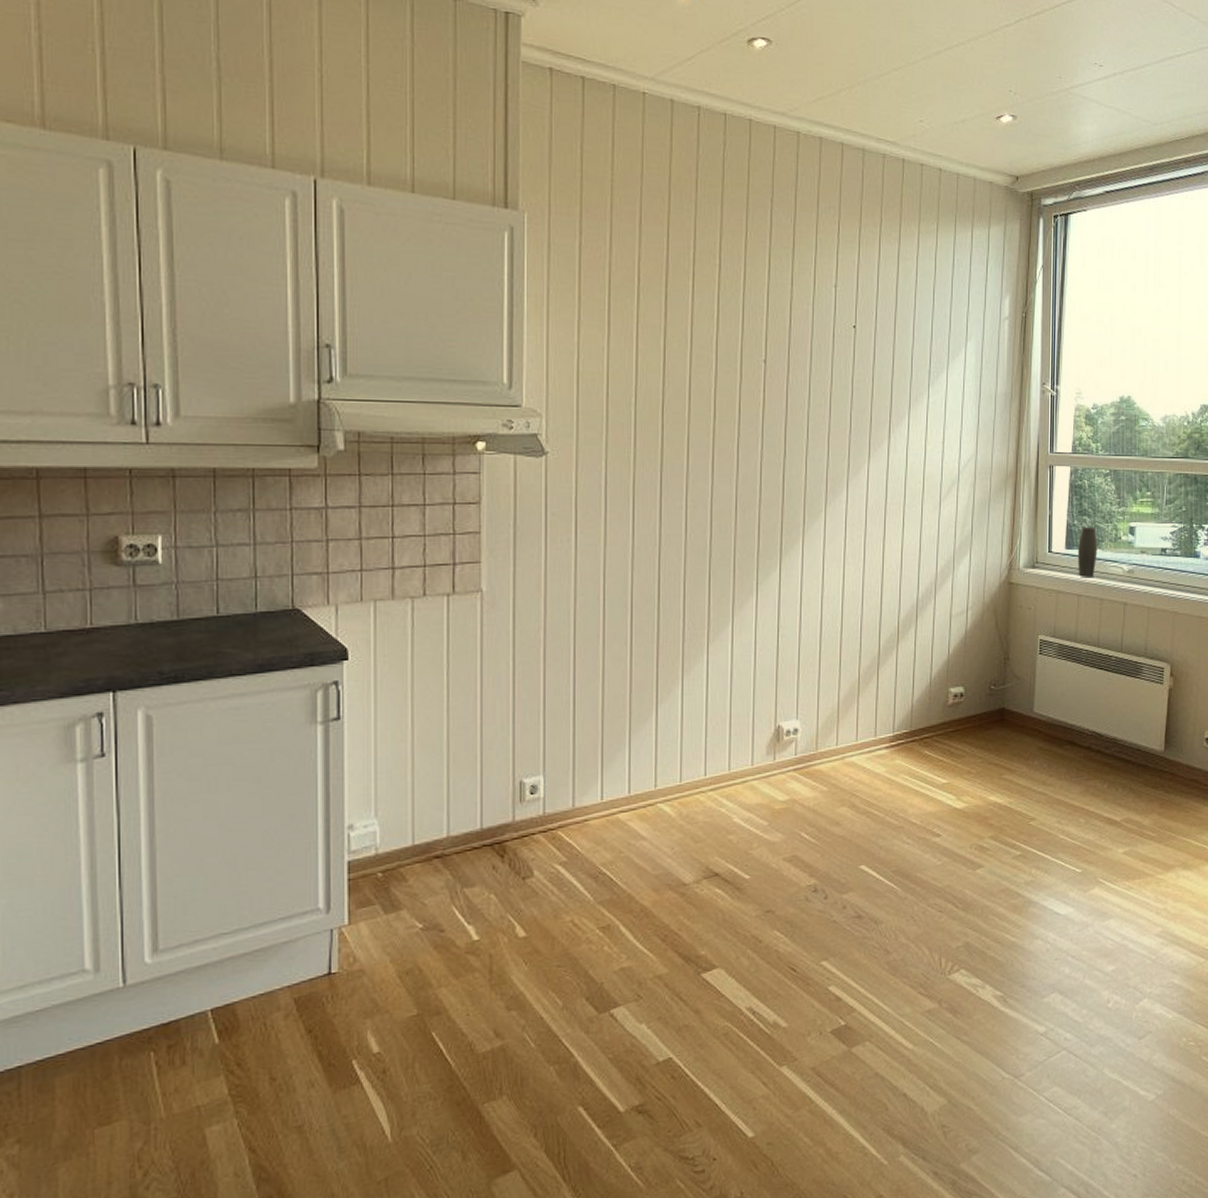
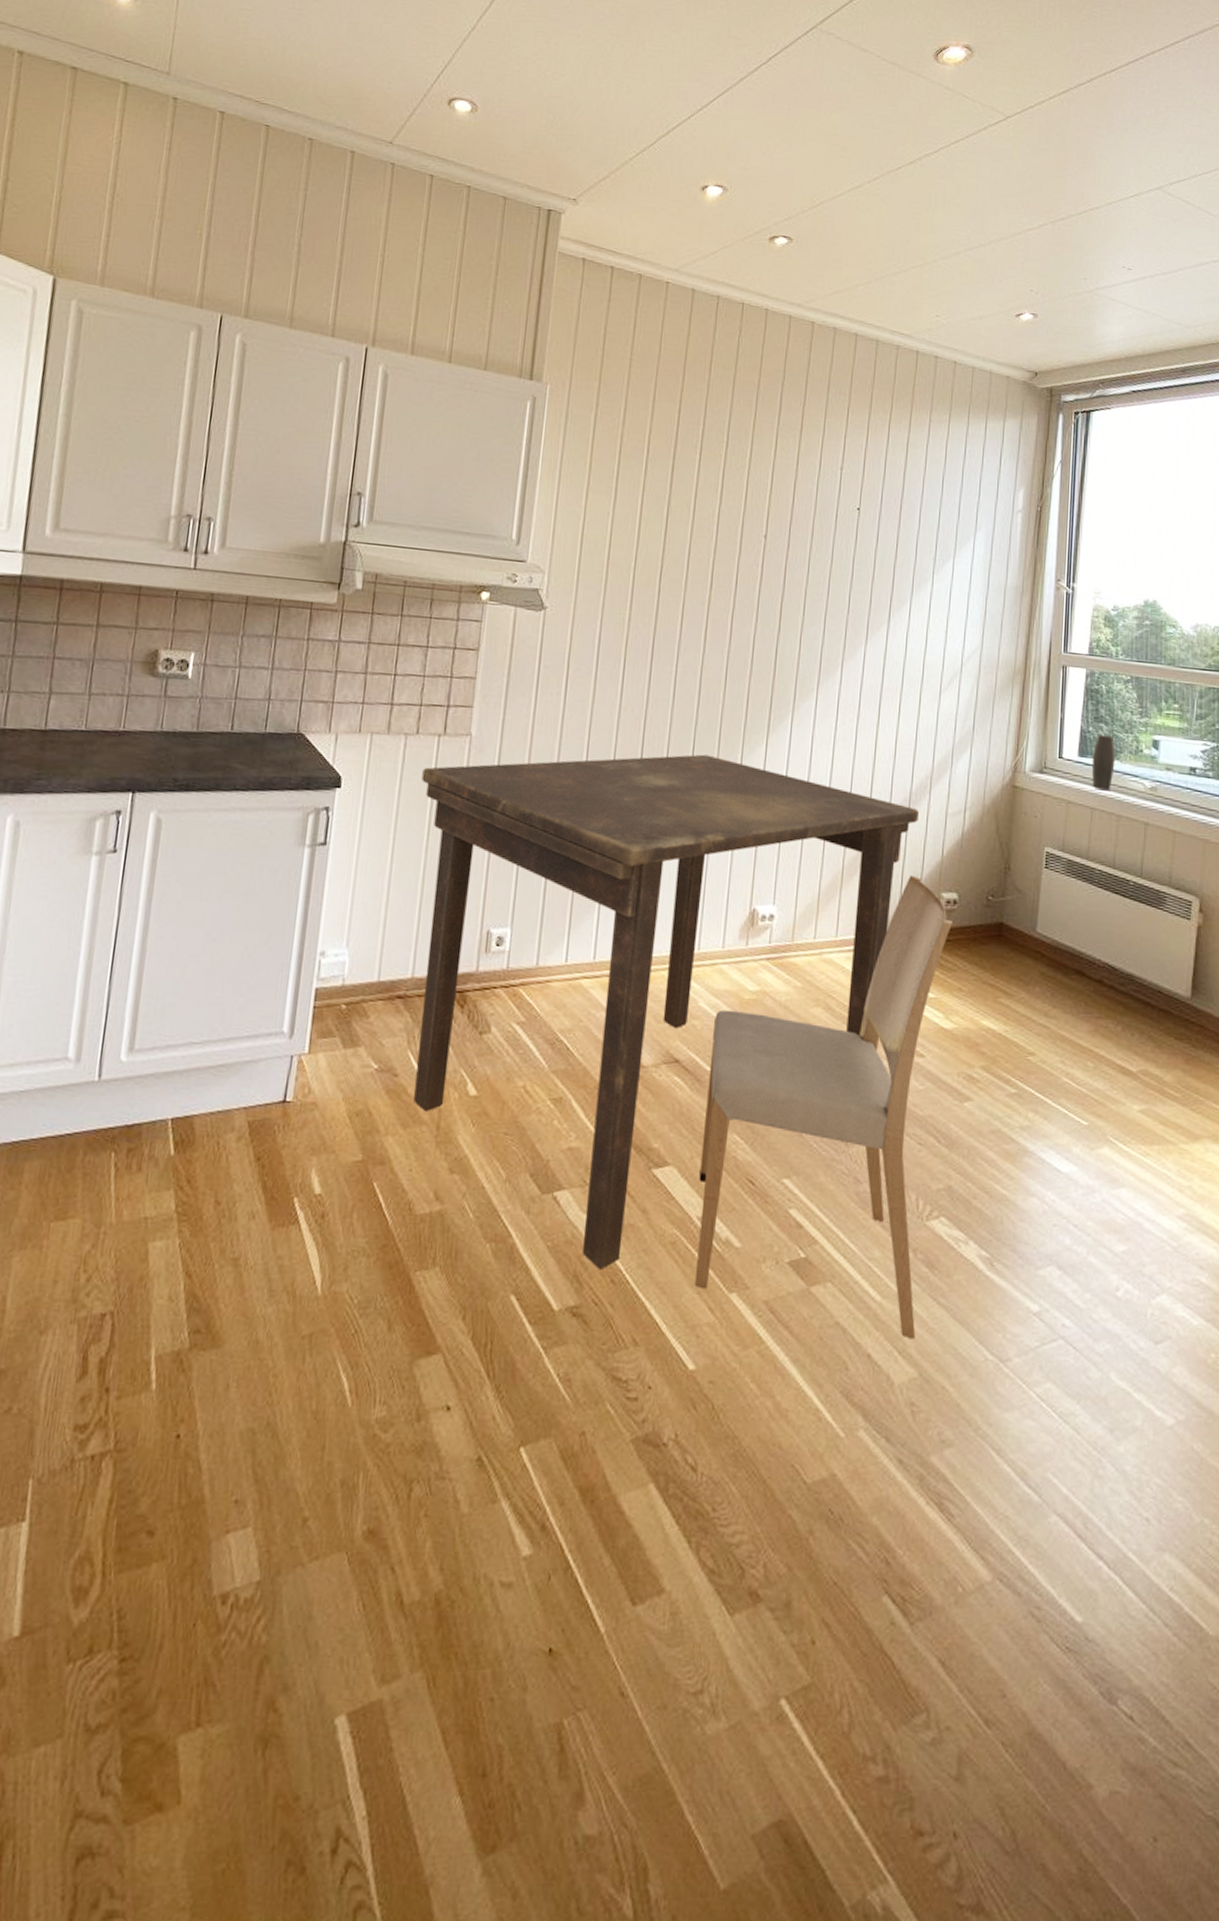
dining table: none [434,585,927,1069] -> present [413,754,920,1270]
dining chair: none [745,676,960,1074] -> present [695,875,952,1339]

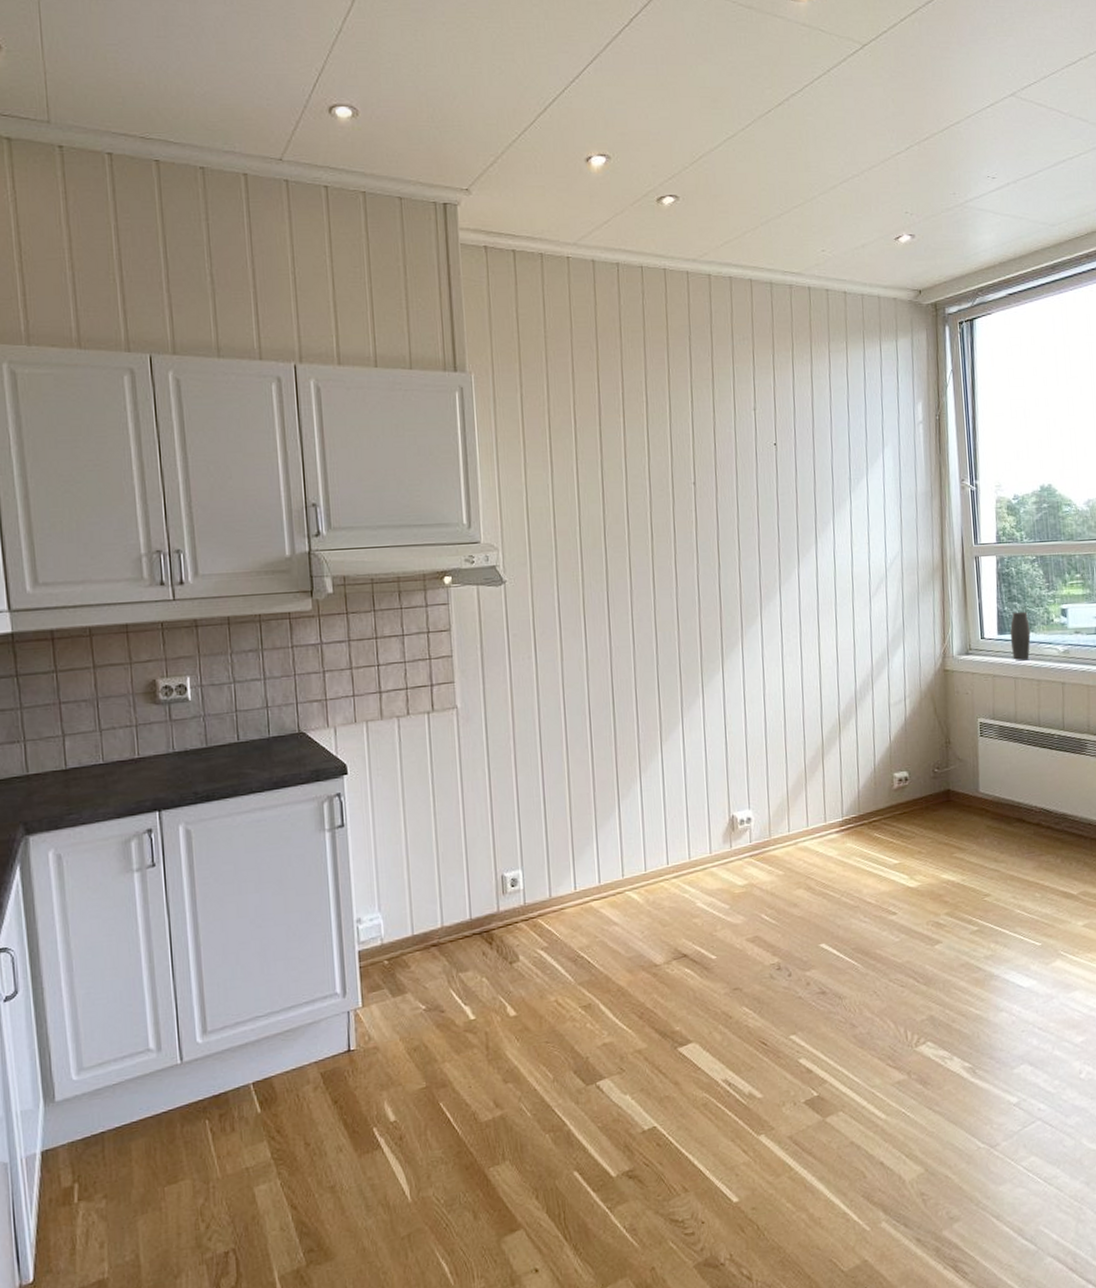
dining table: present [413,754,920,1270] -> none [419,688,866,1137]
dining chair: present [695,875,952,1339] -> none [712,763,919,1144]

